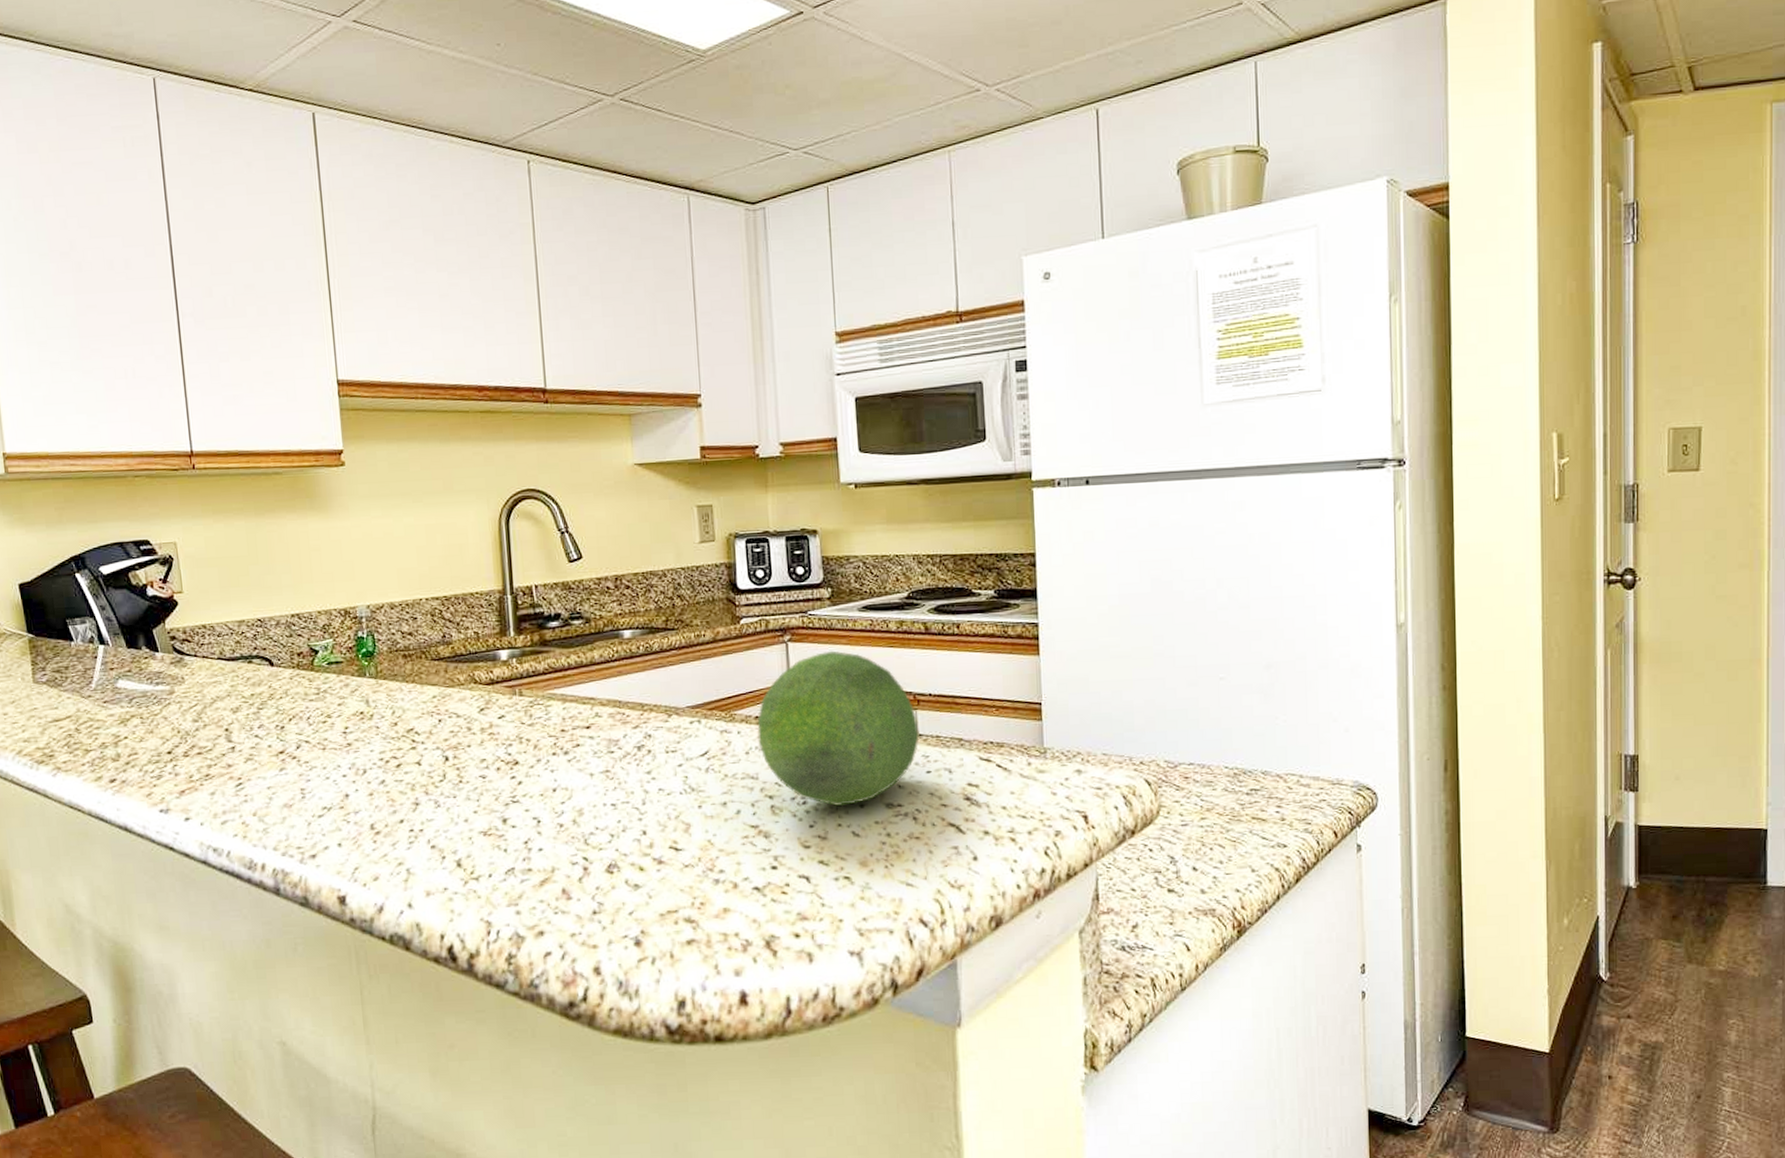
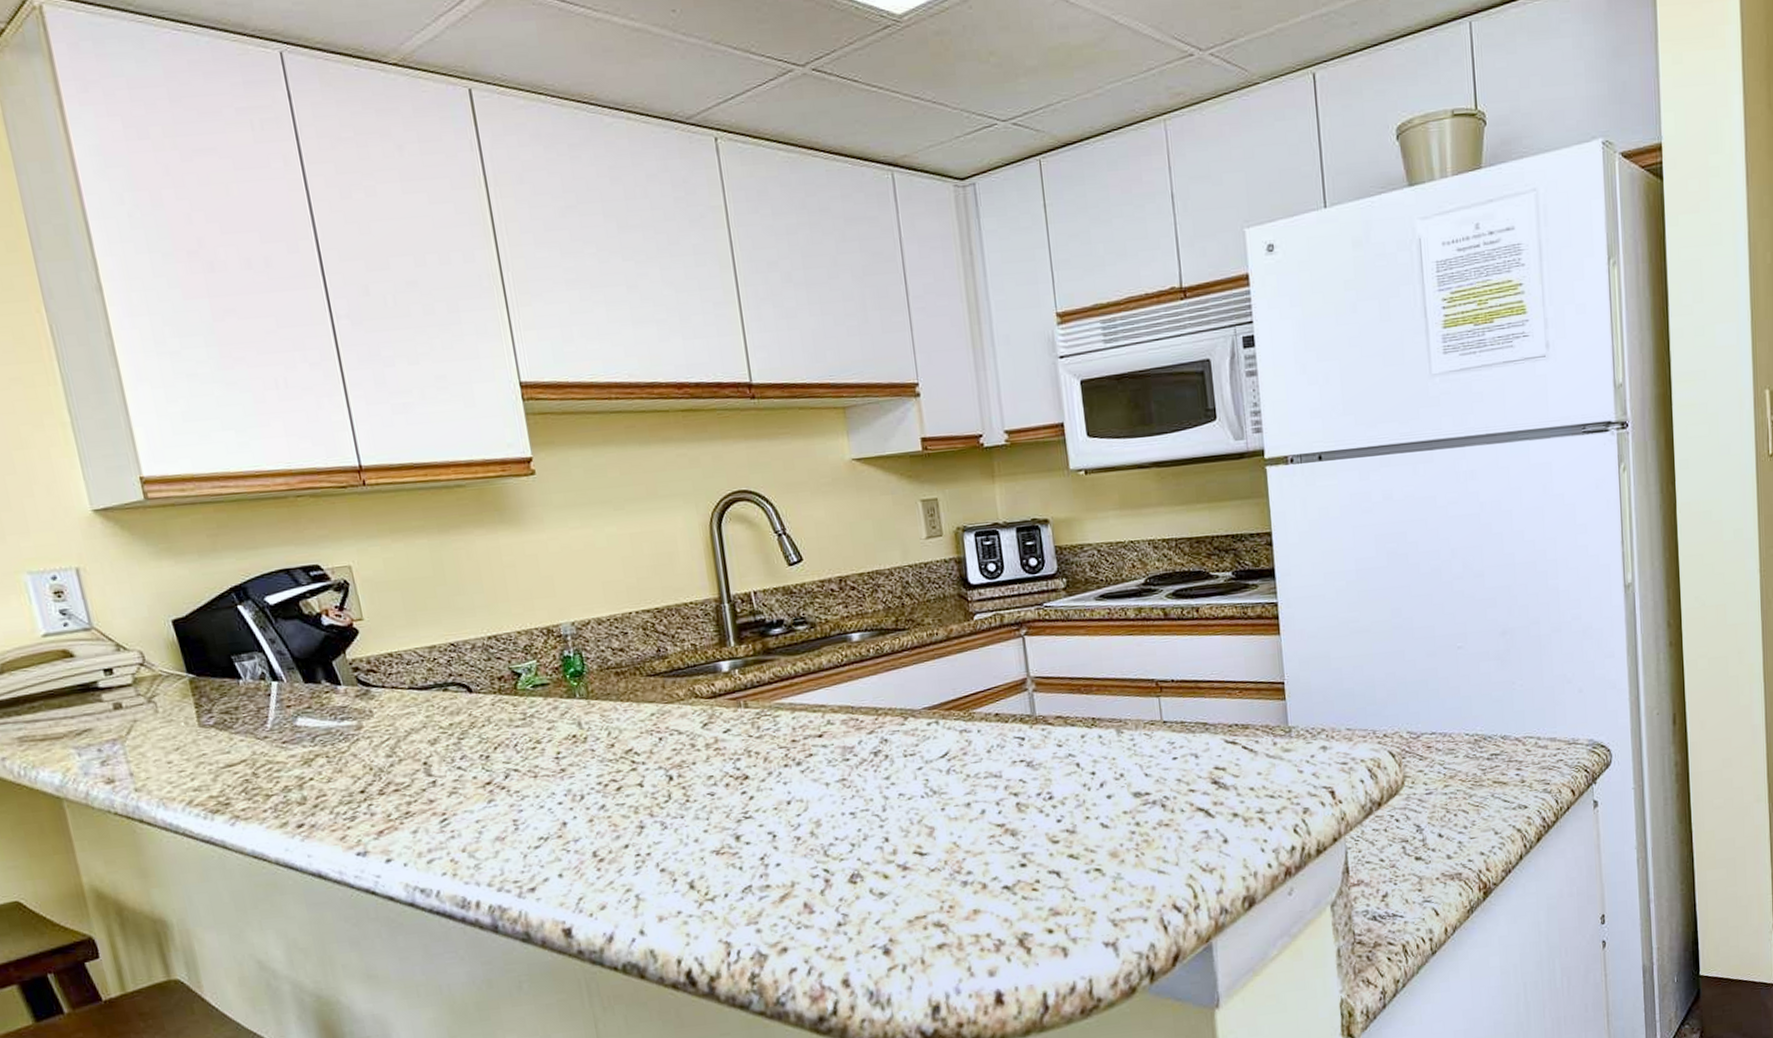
fruit: present [757,650,921,807] -> none [996,642,1165,799]

